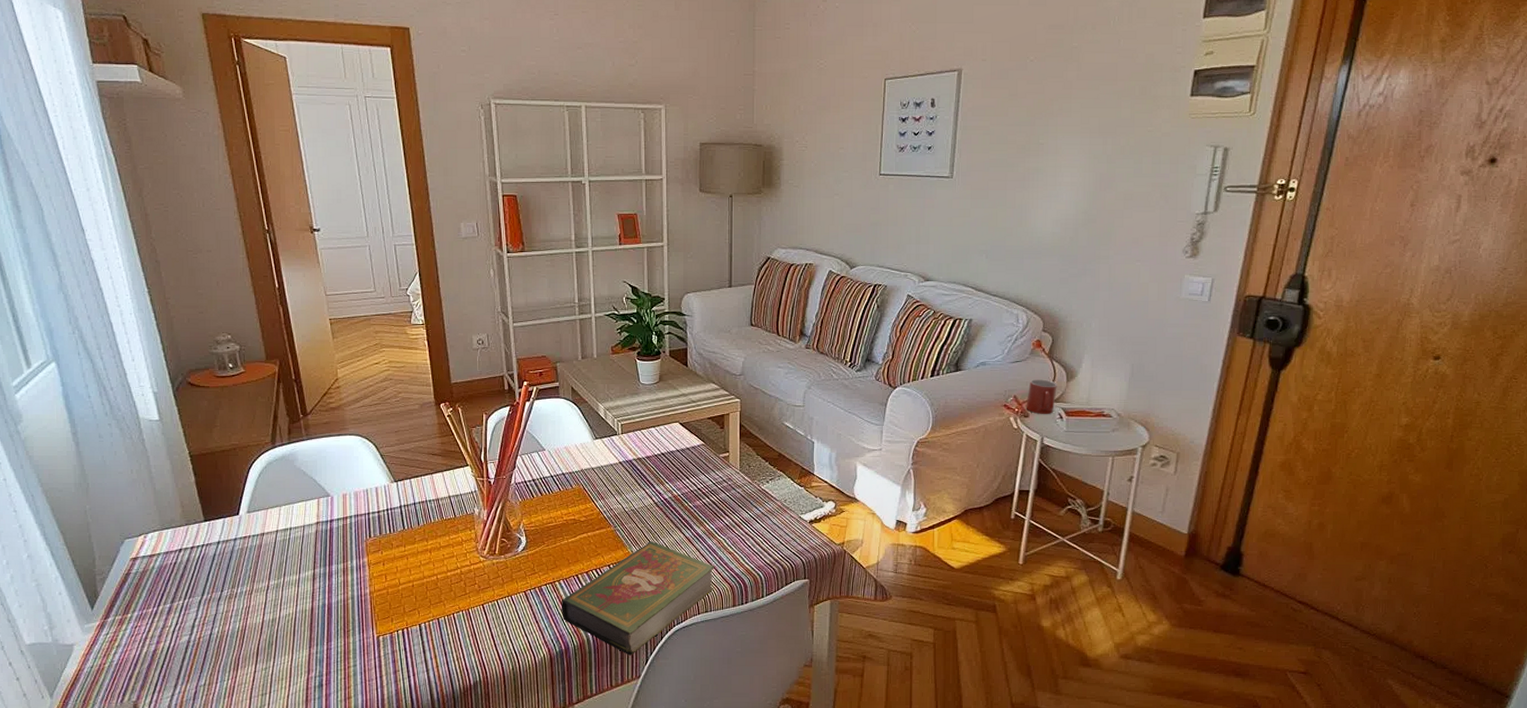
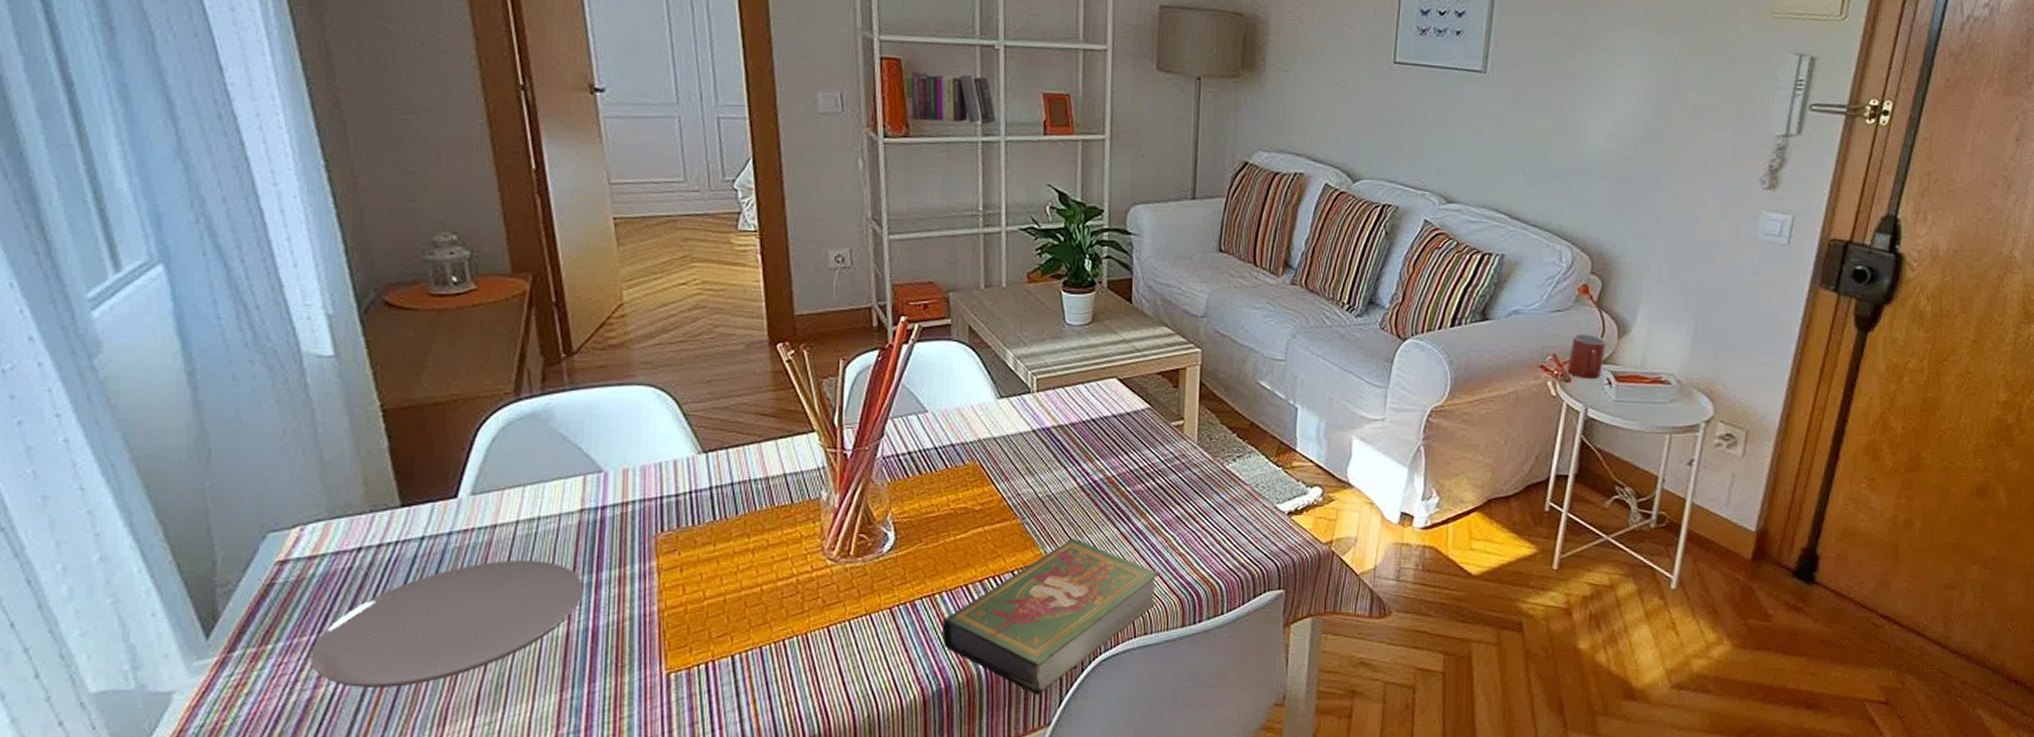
plate: none [154,558,321,643] -> present [310,561,584,688]
books: none [520,204,585,240] -> present [905,71,996,124]

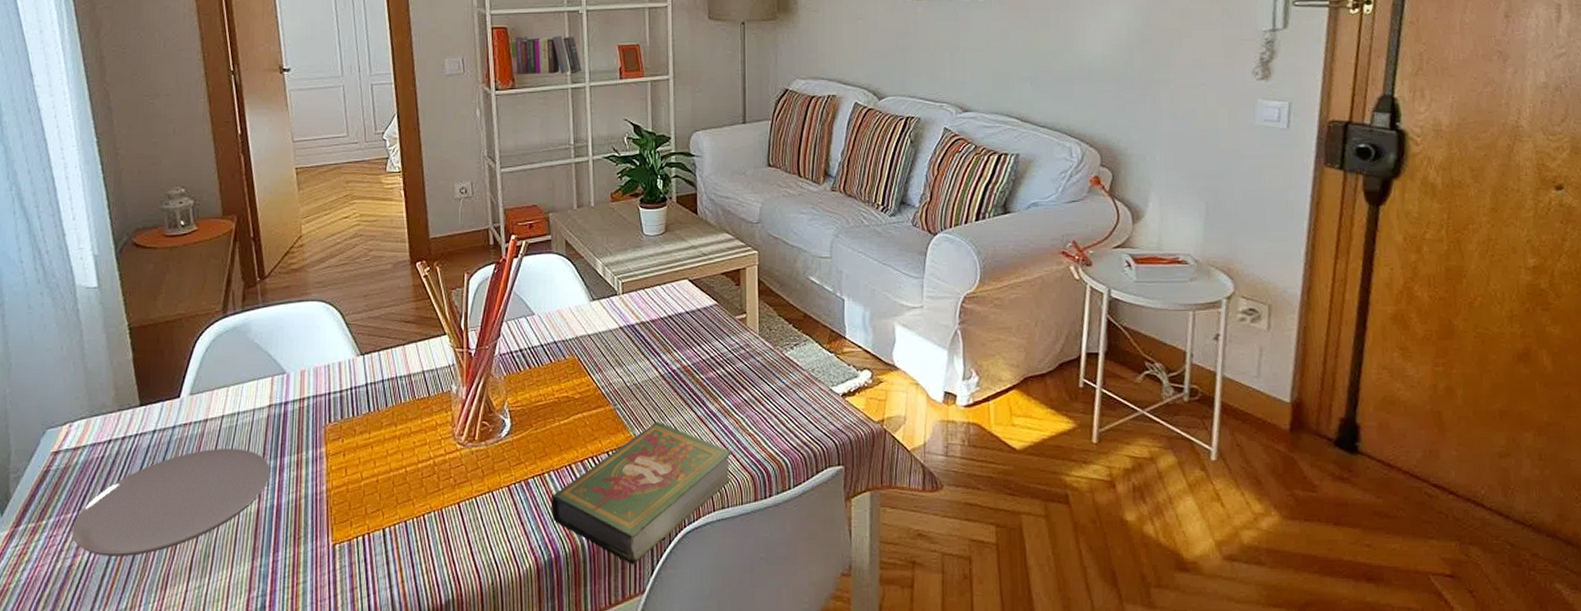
mug: present [1567,334,1606,379] -> none [1087,221,1122,262]

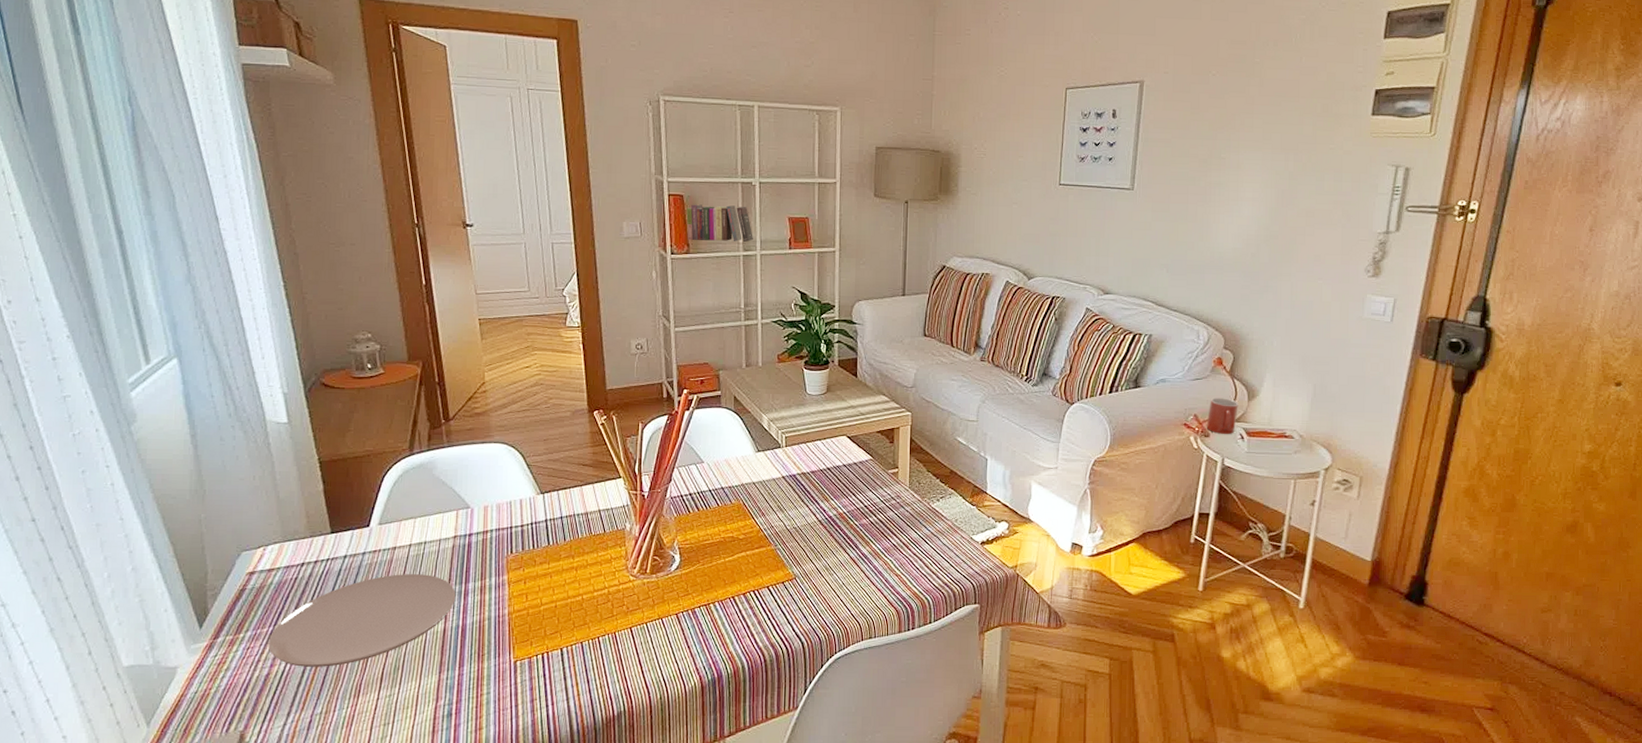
book: present [550,421,733,565] -> none [714,561,881,685]
mug: none [1087,221,1122,262] -> present [1206,398,1239,434]

